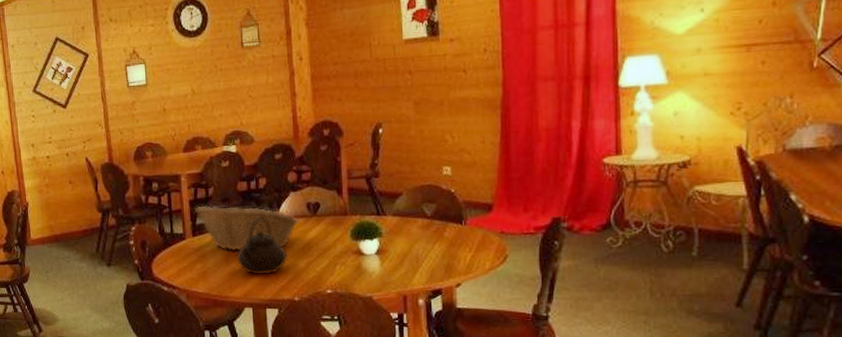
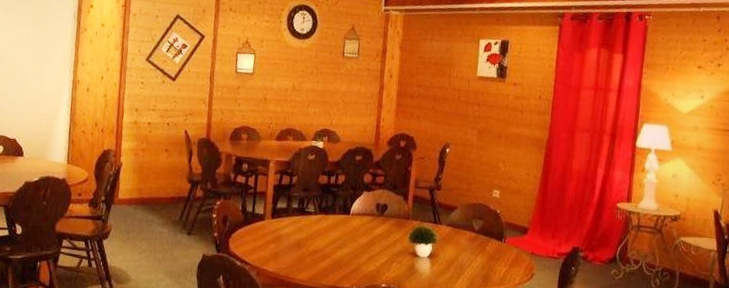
fruit basket: present [193,205,299,252] -> none [276,191,368,241]
teapot: present [235,217,288,274] -> none [306,209,353,263]

